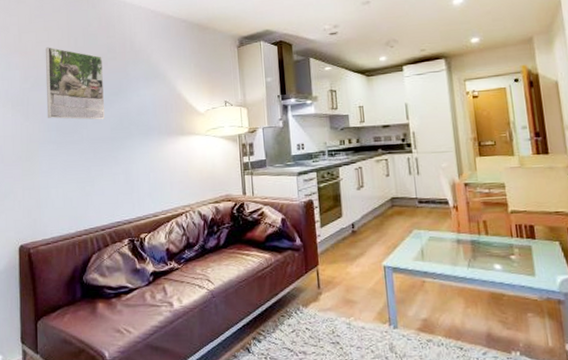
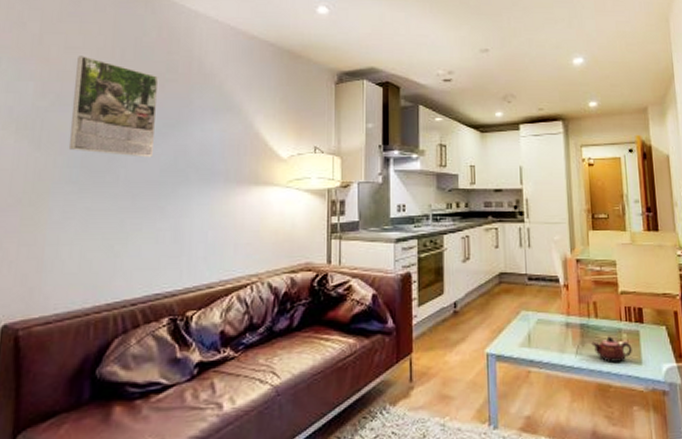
teapot: none [483,251,525,274] -> present [591,336,632,362]

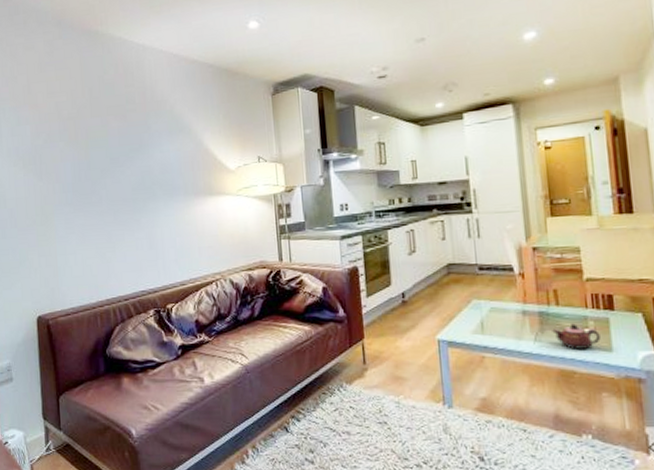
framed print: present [68,56,159,158] -> none [58,98,125,180]

